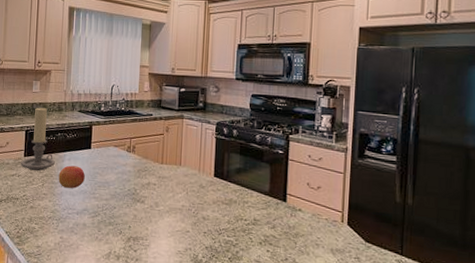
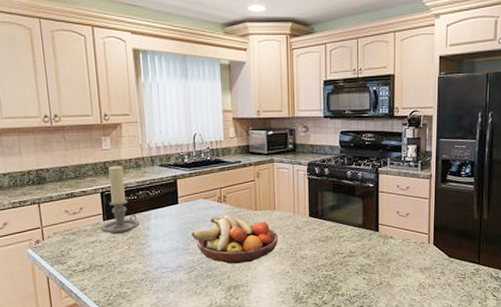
apple: present [58,165,85,189] -> none [146,223,175,247]
fruit bowl: none [99,165,182,216] -> present [191,215,279,264]

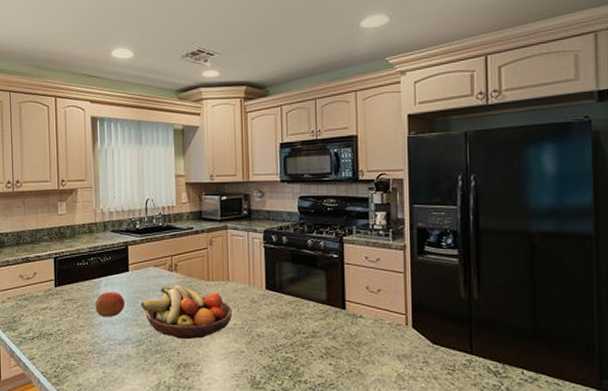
candle holder: present [100,165,140,235] -> none [52,230,90,302]
apple: none [146,223,175,247] -> present [95,292,124,317]

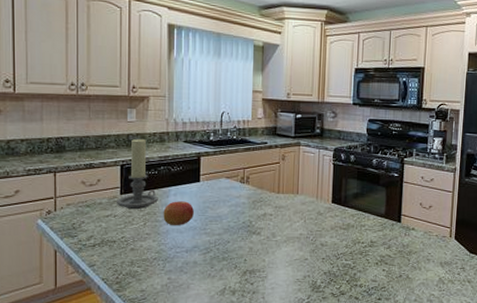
candle holder: none [52,230,90,302] -> present [117,138,158,210]
fruit bowl: present [140,285,233,340] -> none [210,197,300,248]

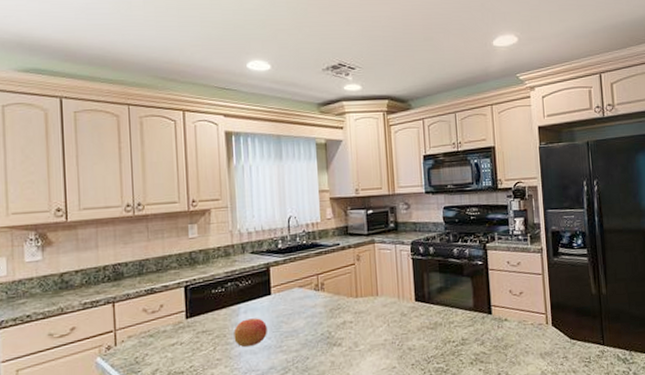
candle holder: present [117,138,158,210] -> none [182,254,227,335]

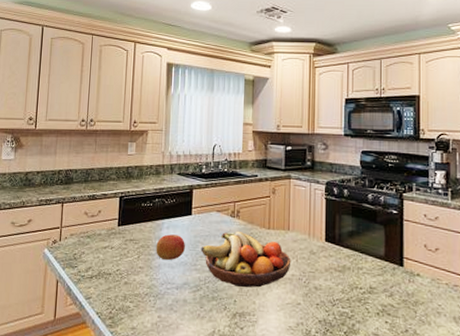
fruit bowl: none [285,305,383,361] -> present [200,232,291,288]

